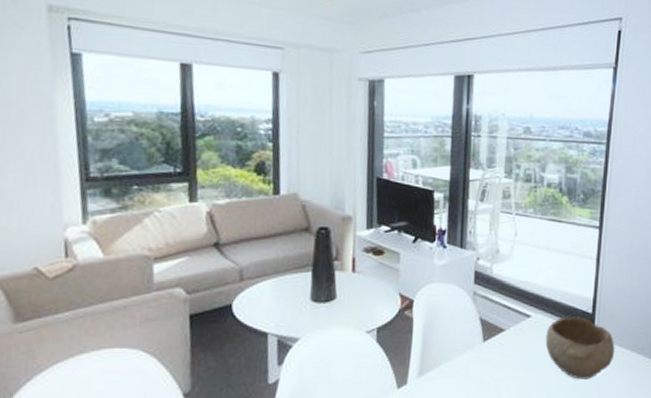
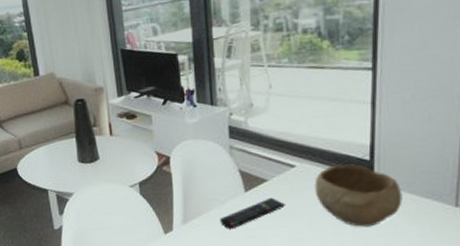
remote control: none [455,348,518,383] -> present [219,197,285,229]

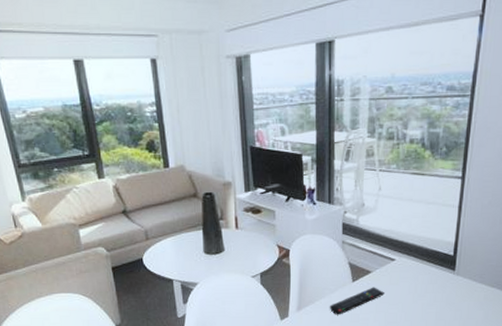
bowl: present [314,164,403,227] -> none [409,258,475,312]

